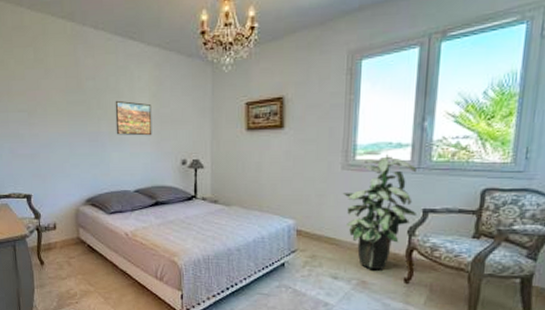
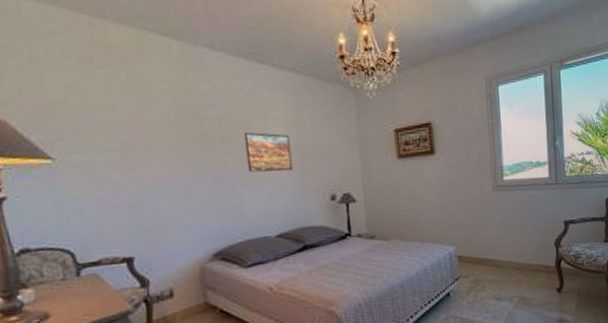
indoor plant: present [342,150,418,269] -> none [495,170,561,285]

